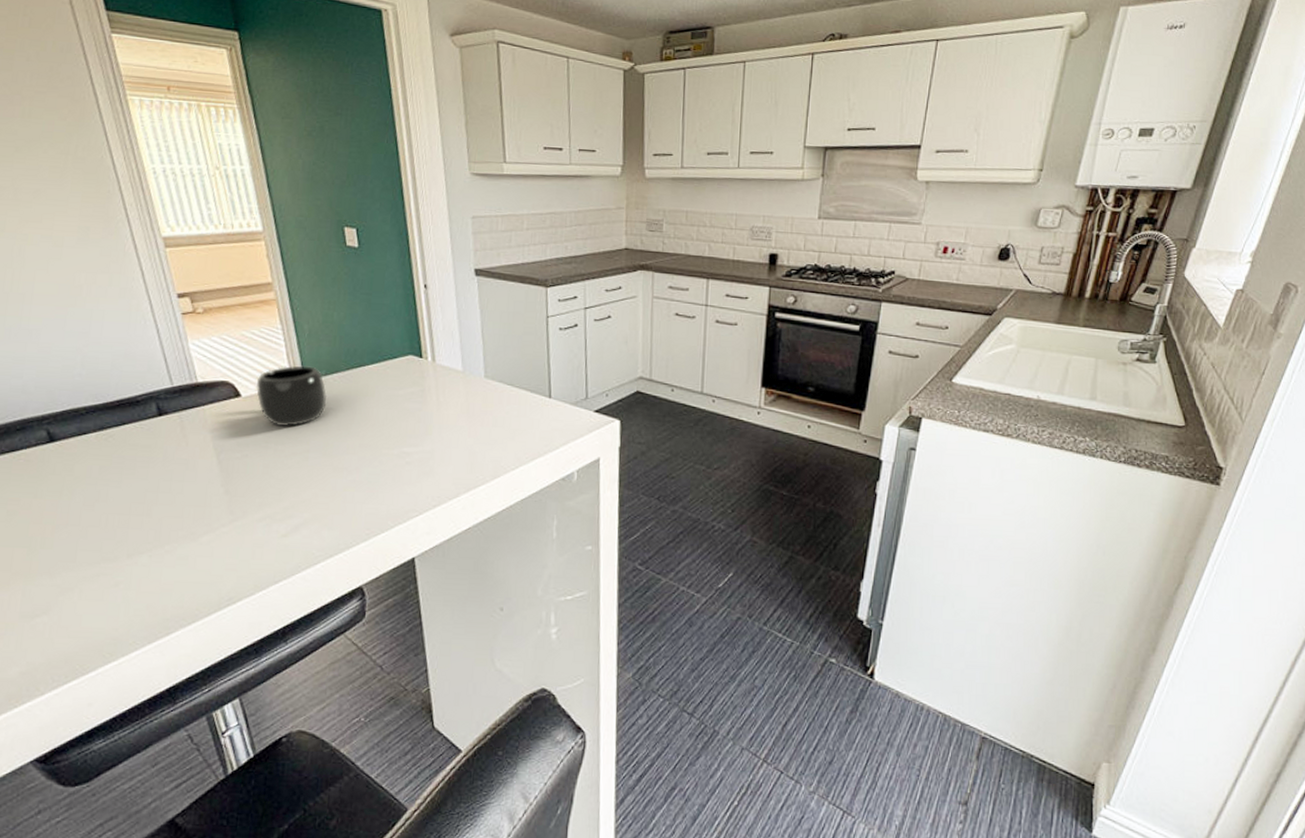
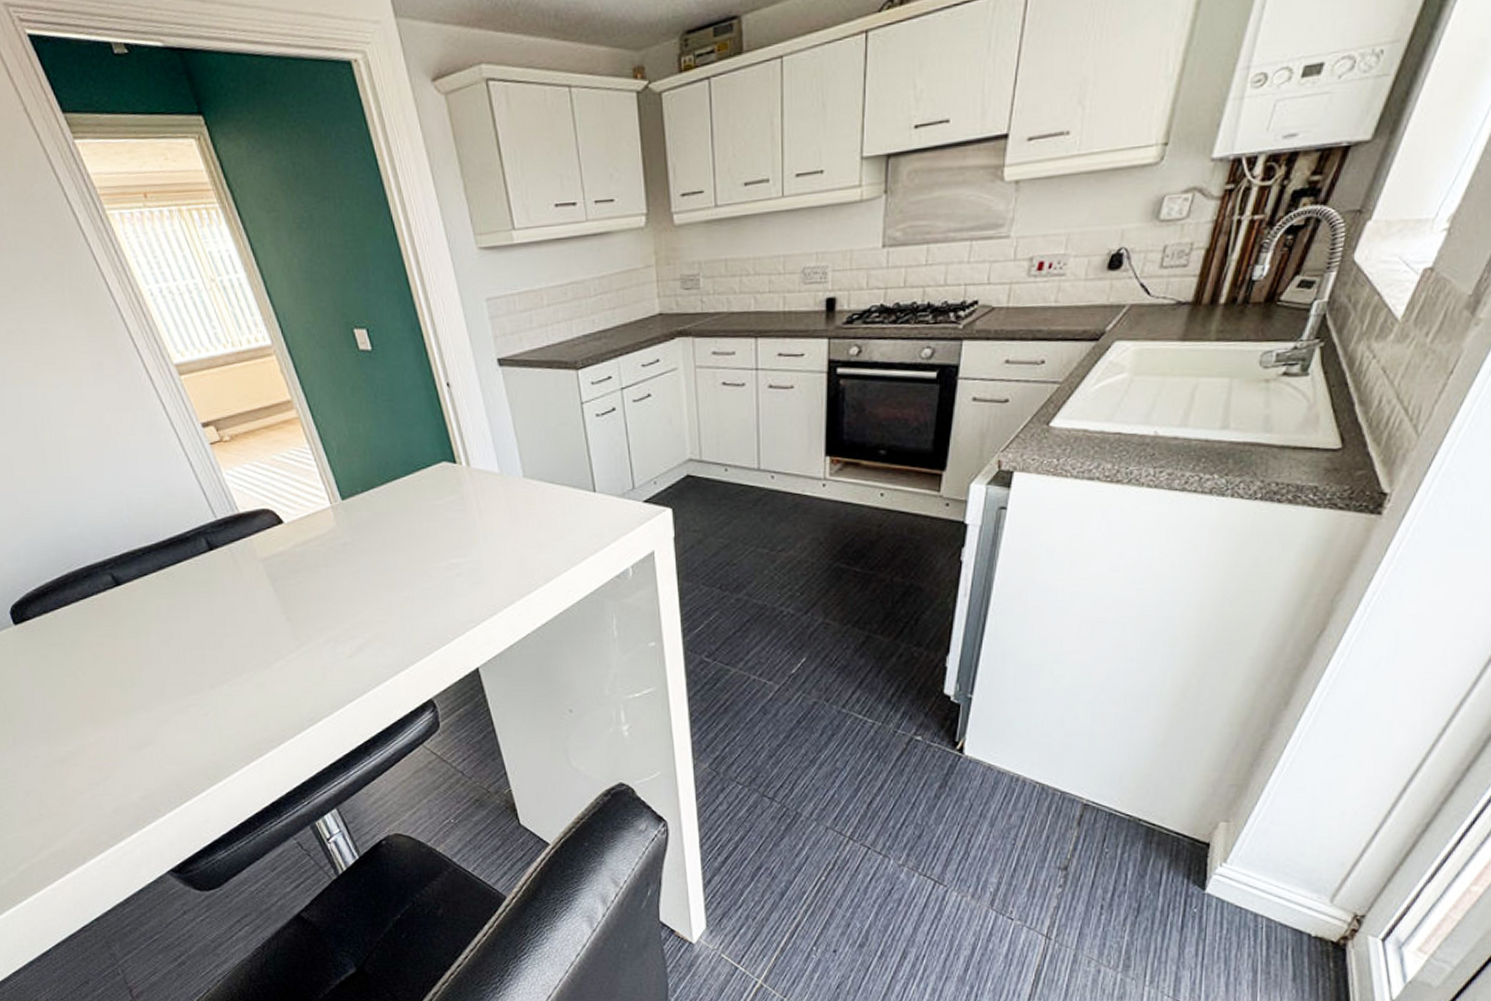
mug: present [255,365,328,426] -> none [295,484,368,549]

